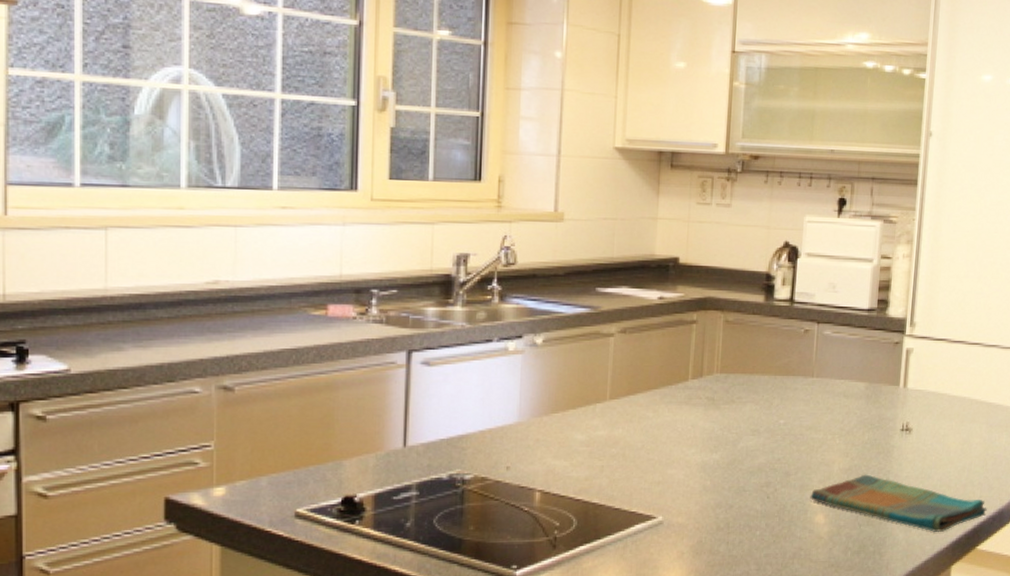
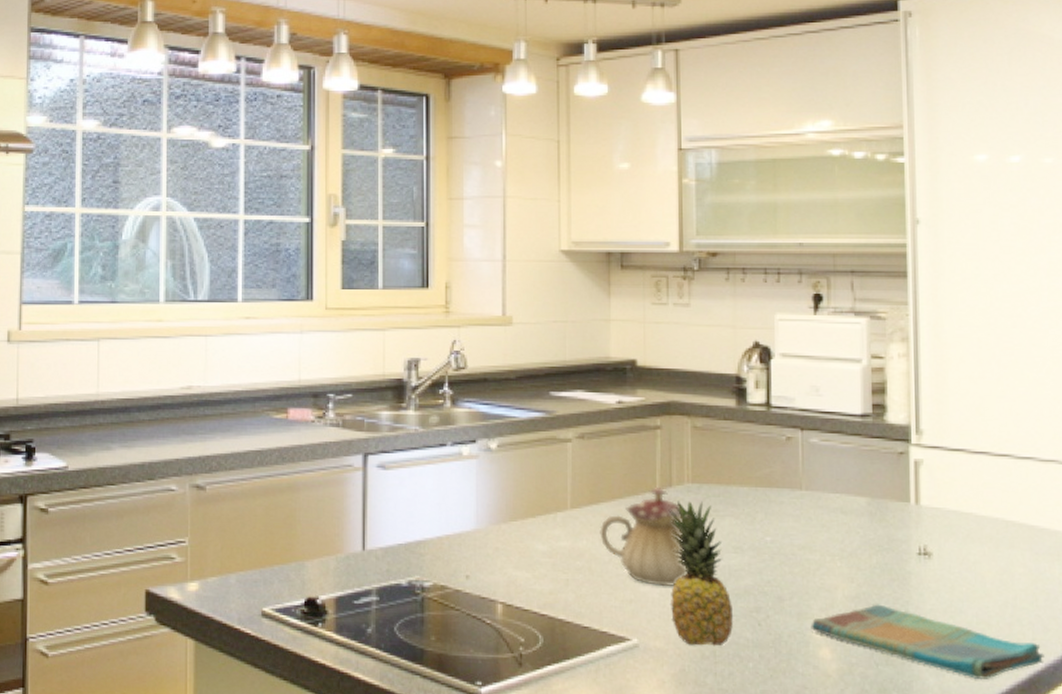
teapot: none [634,377,735,467] -> present [600,486,713,586]
fruit: none [693,389,747,519] -> present [669,500,733,646]

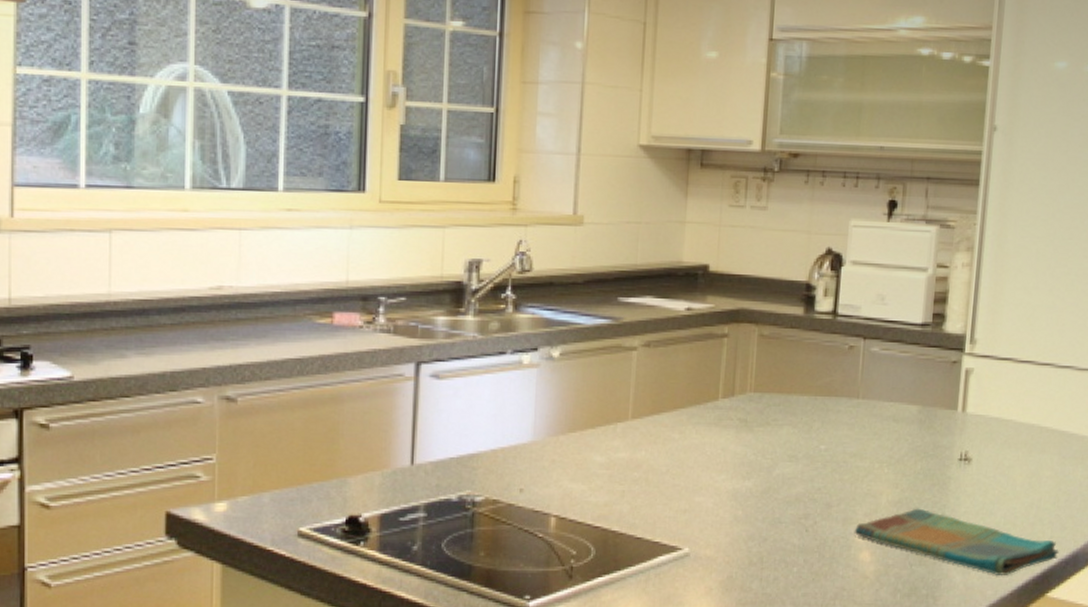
teapot: present [600,486,713,586] -> none [659,396,770,495]
fruit: present [669,500,733,646] -> none [723,410,783,553]

